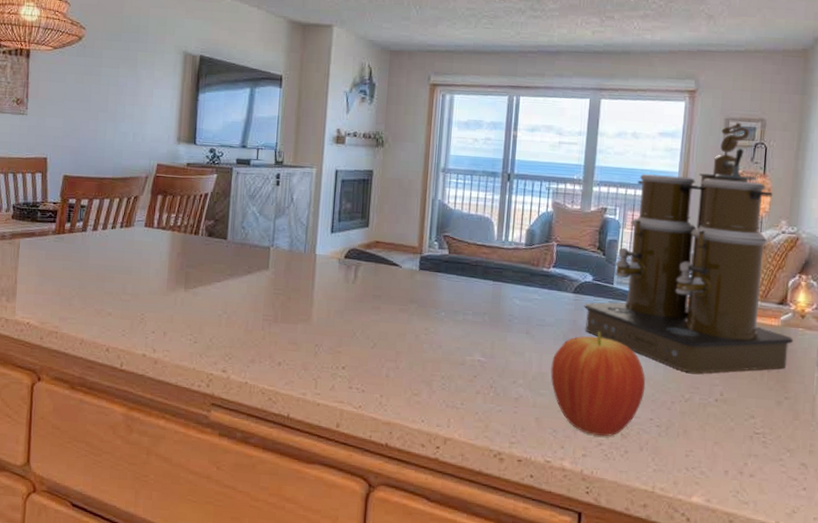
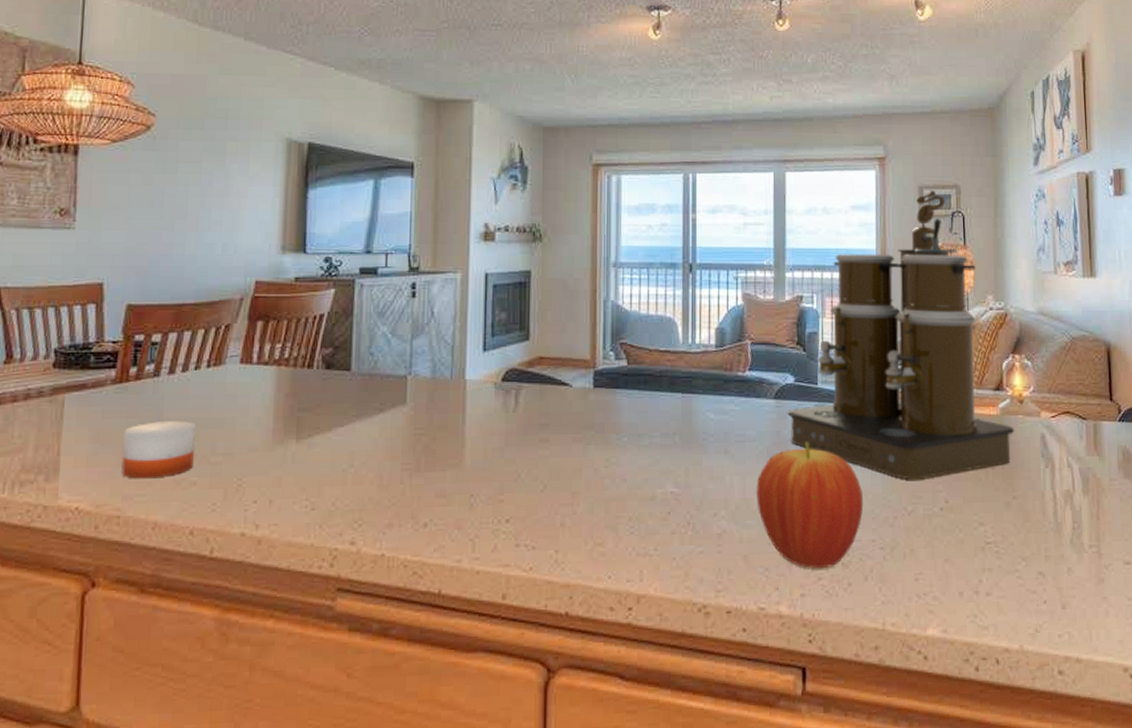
candle: none [59,259,111,307] -> present [121,412,195,479]

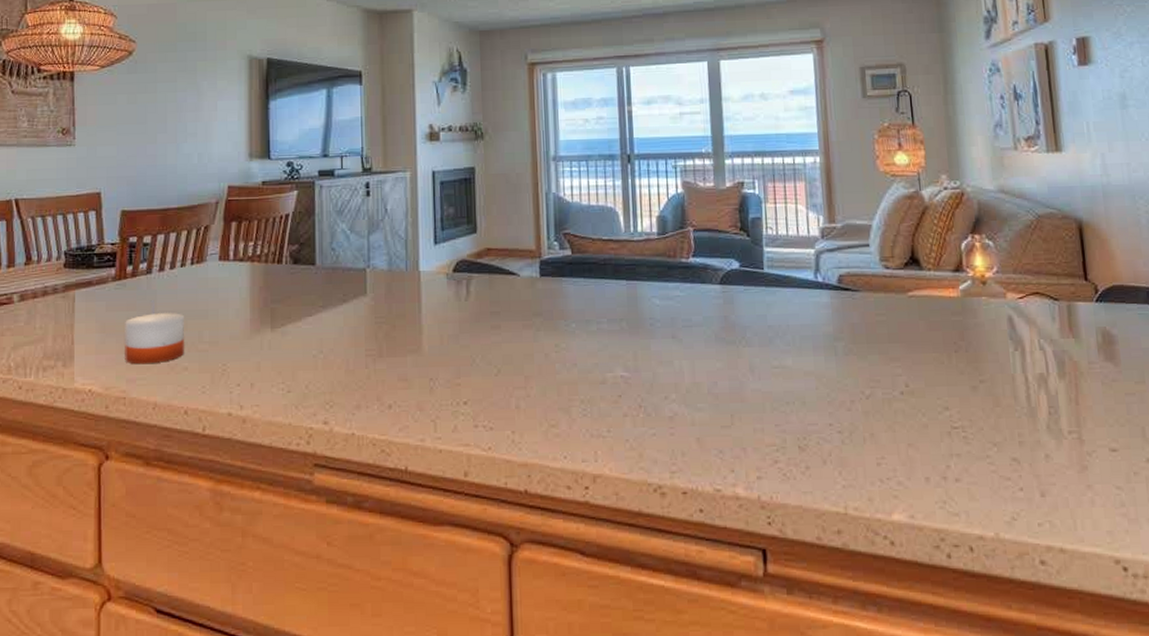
fruit: present [755,441,864,570] -> none [705,325,818,453]
coffee maker: present [787,190,1015,480] -> none [733,70,978,364]

